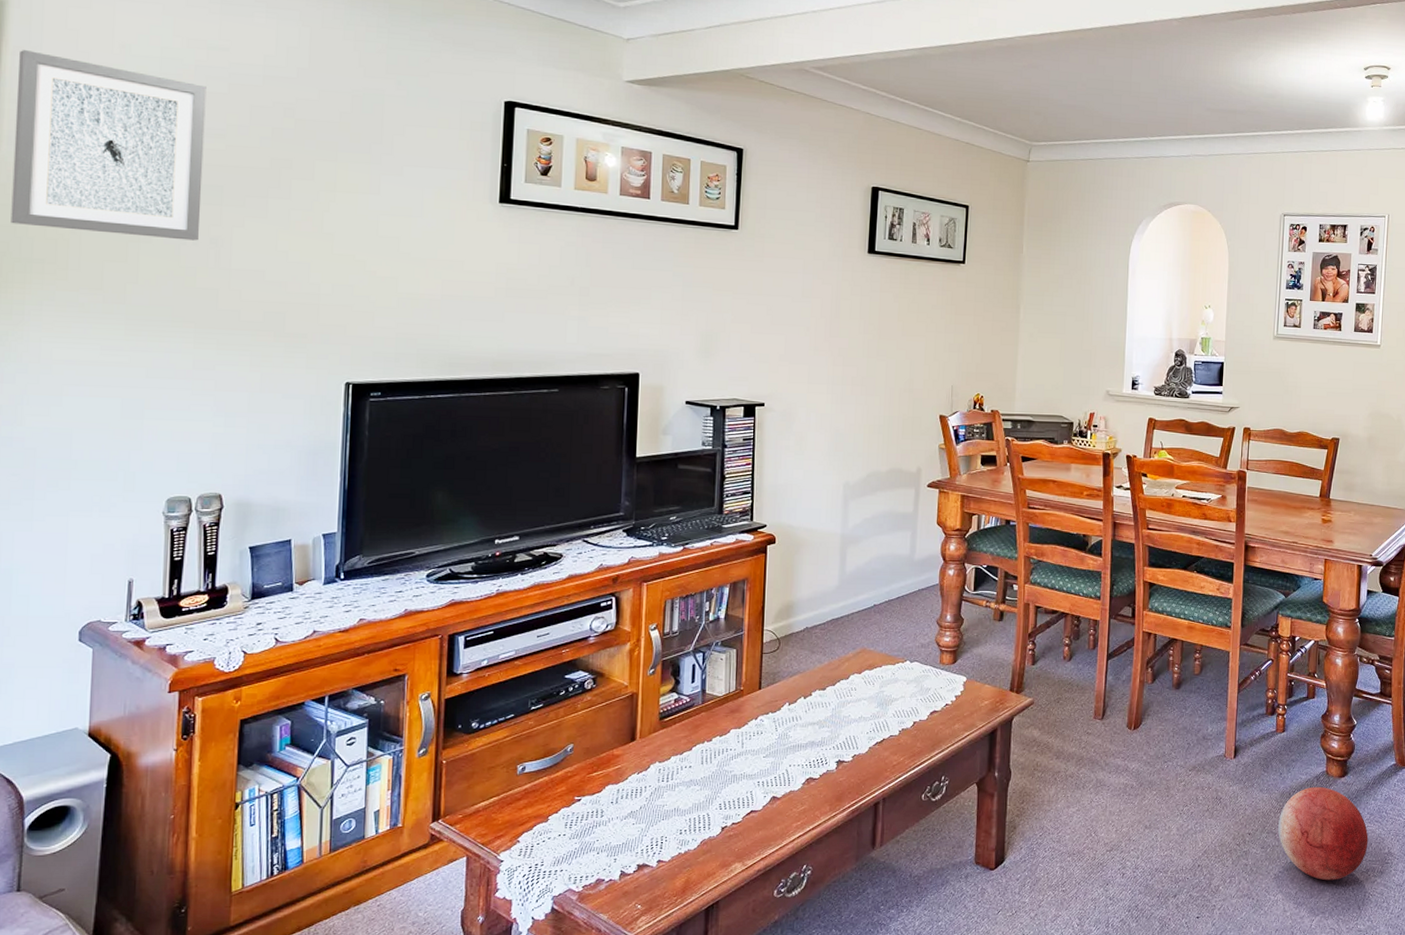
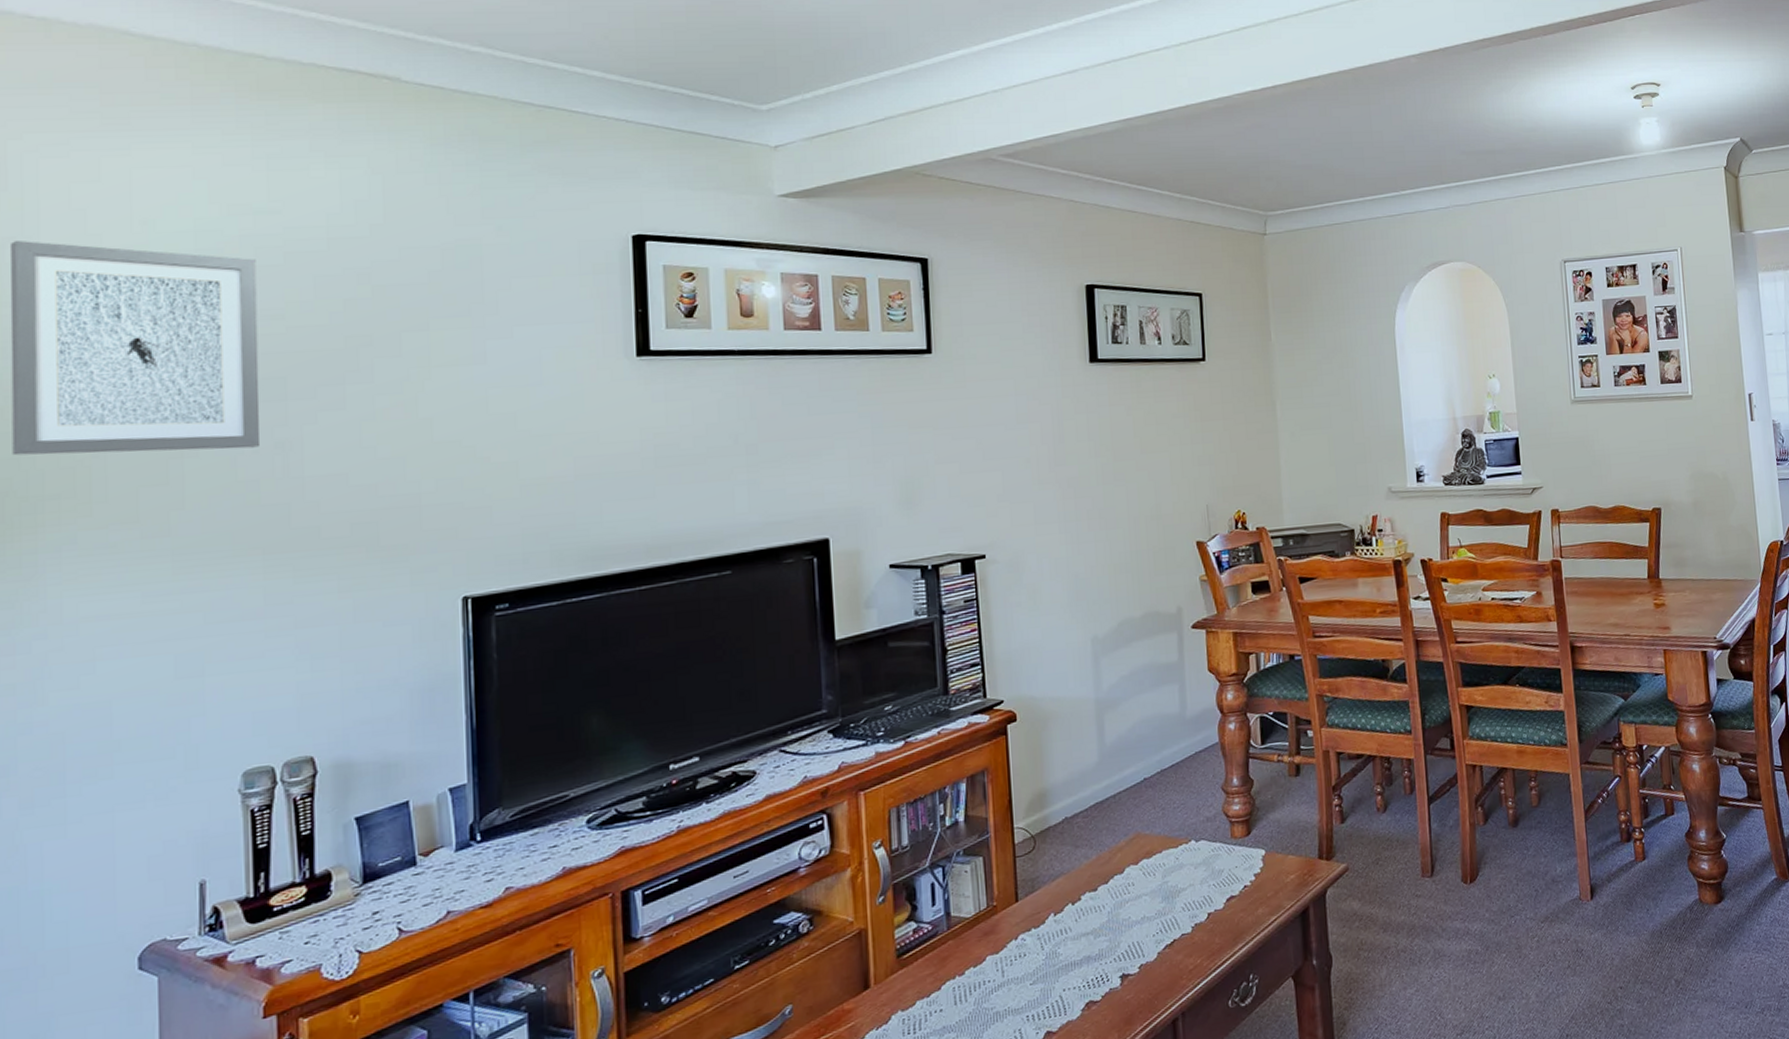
ball: present [1278,786,1368,881] -> none [1652,918,1759,1030]

